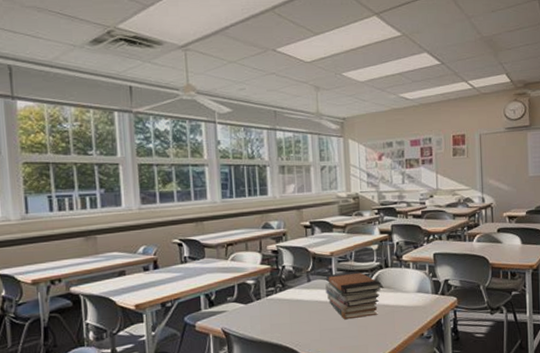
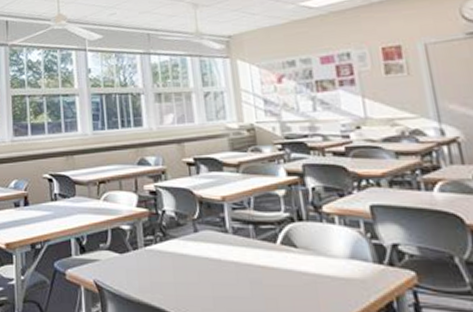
book stack: present [325,271,381,320] -> none [217,223,294,287]

